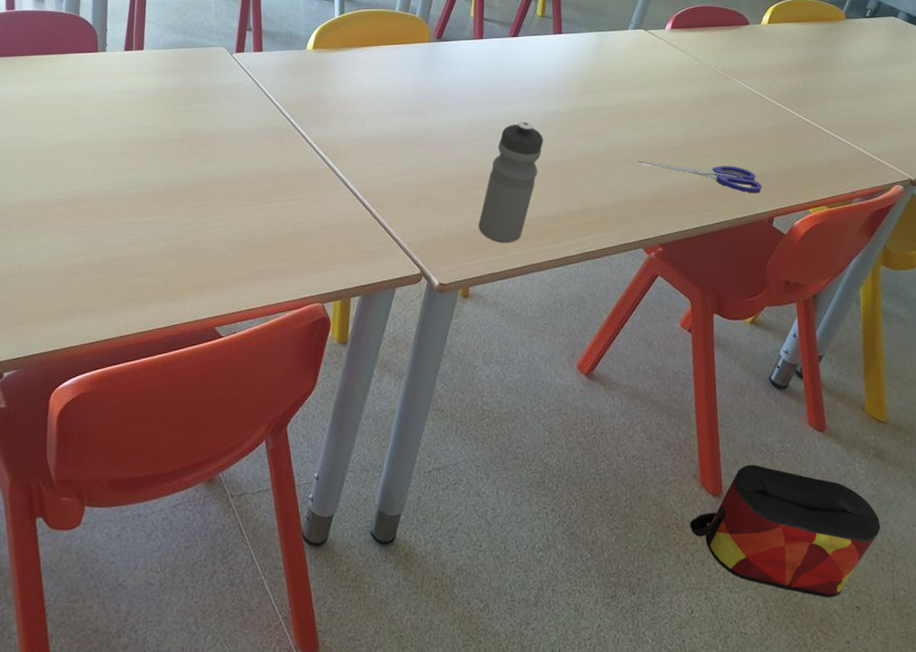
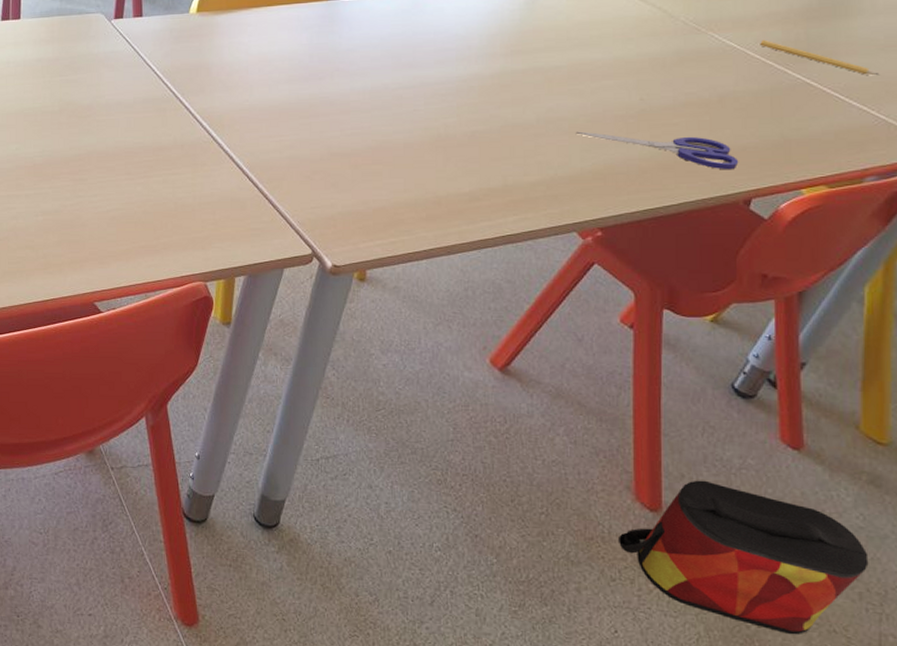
water bottle: present [478,121,543,244] -> none [379,87,459,224]
pencil: none [771,86,857,117] -> present [760,39,880,76]

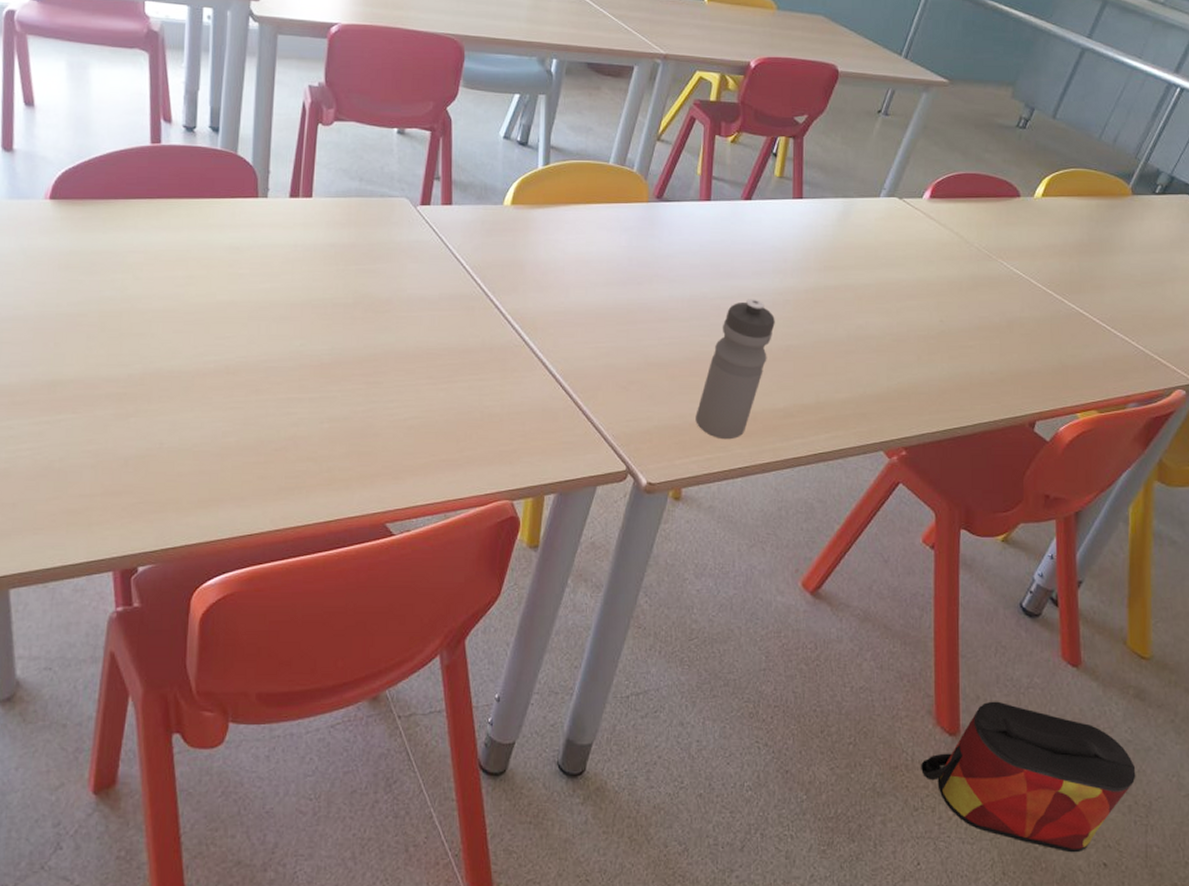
water bottle: none [379,87,459,224] -> present [695,299,775,440]
scissors: present [575,131,739,170] -> none [882,350,1025,393]
pencil: present [760,39,880,76] -> none [1041,270,1138,309]

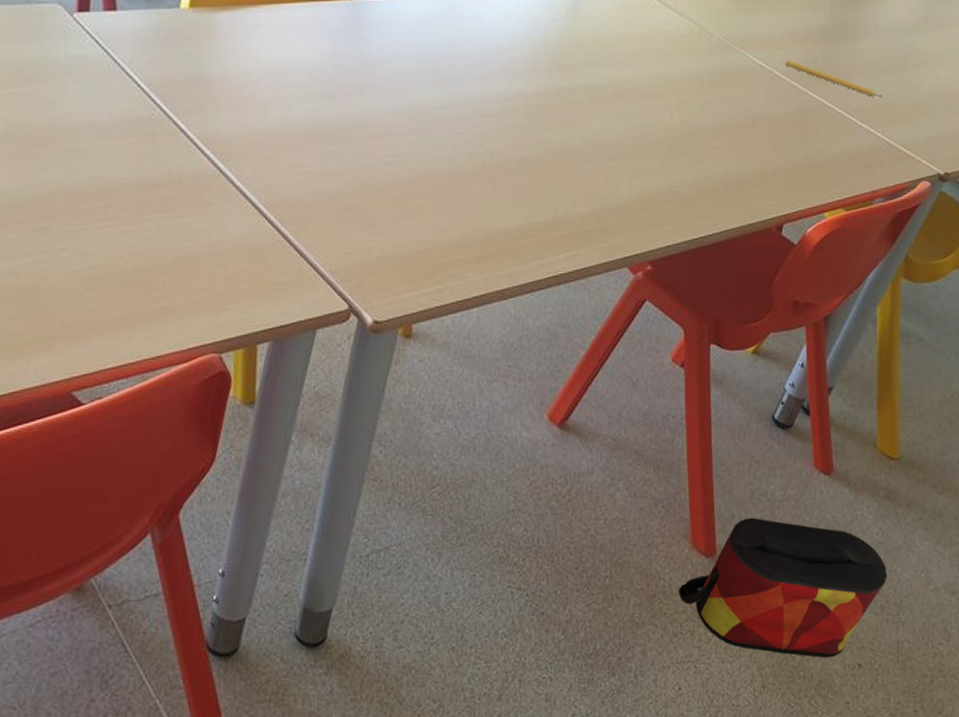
water bottle: present [695,299,775,440] -> none [422,107,505,267]
pencil: none [1041,270,1138,309] -> present [785,59,883,98]

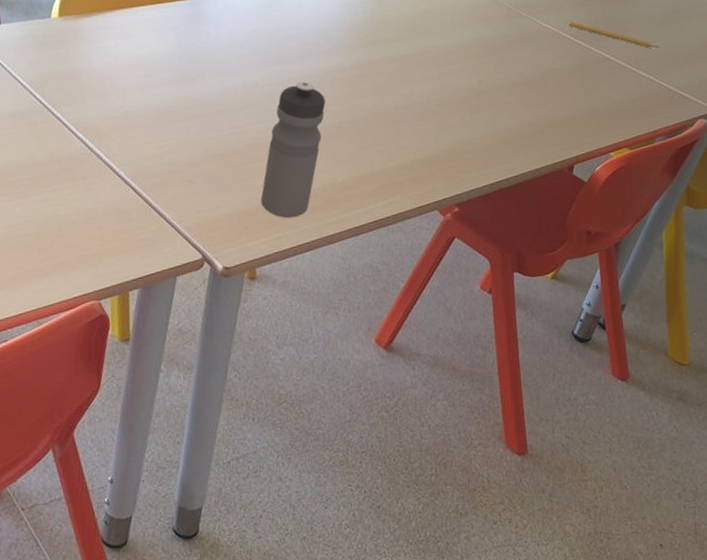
water bottle: none [422,107,505,267] -> present [260,81,326,219]
bag: present [679,517,887,658] -> none [496,420,683,540]

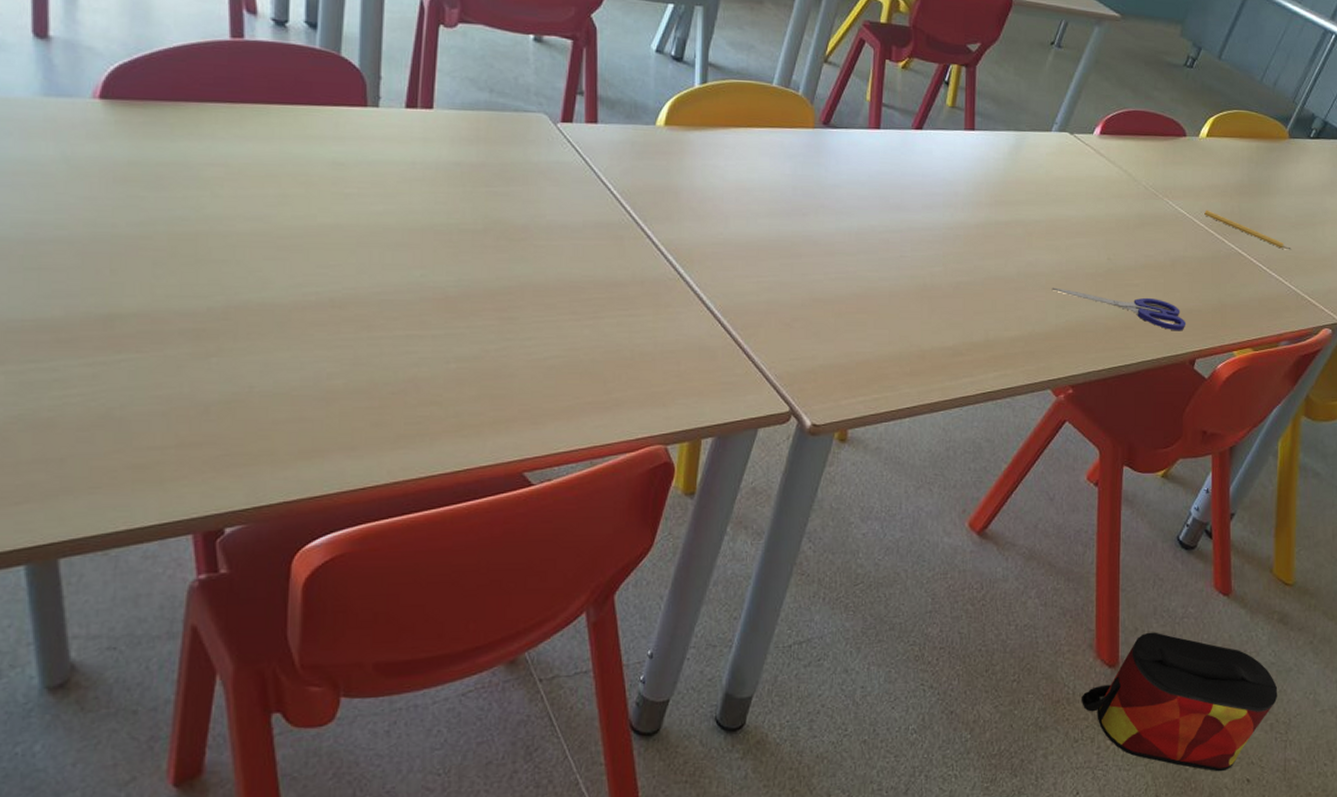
water bottle: present [260,81,326,219] -> none [863,233,945,379]
scissors: none [428,112,562,141] -> present [1052,287,1186,331]
bag: none [496,420,683,540] -> present [1082,632,1278,772]

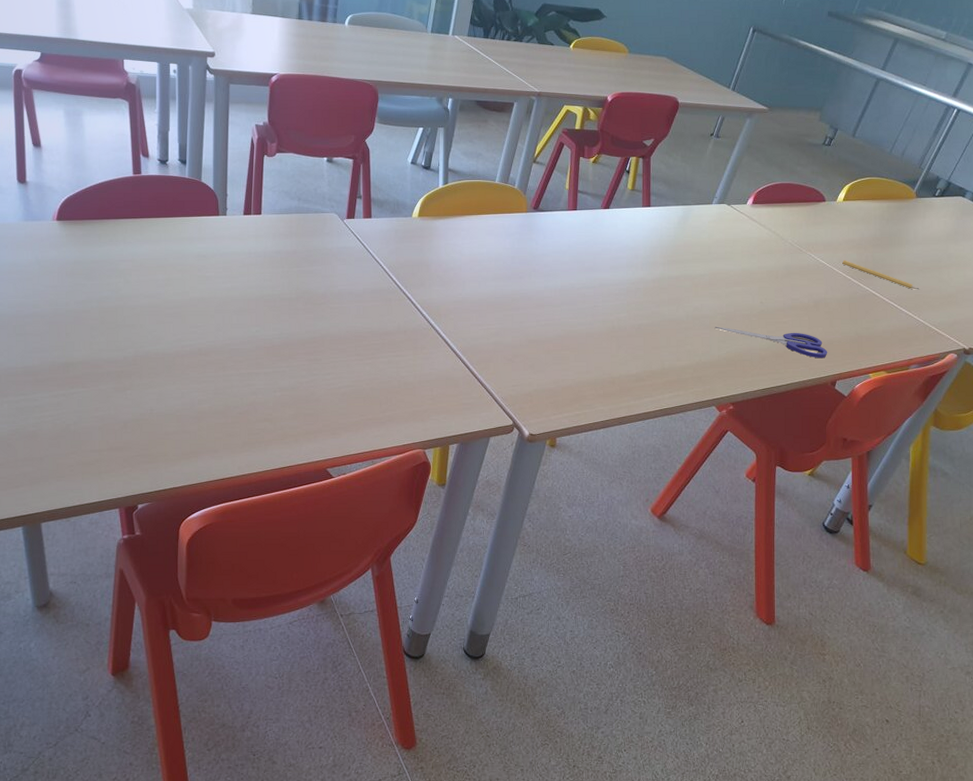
bag: present [1082,632,1278,772] -> none [744,598,913,713]

